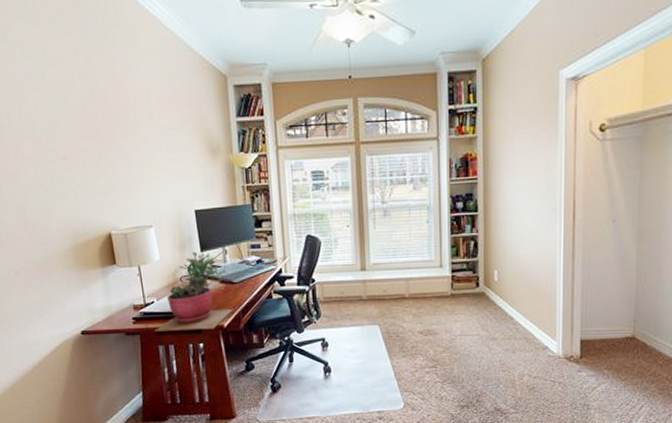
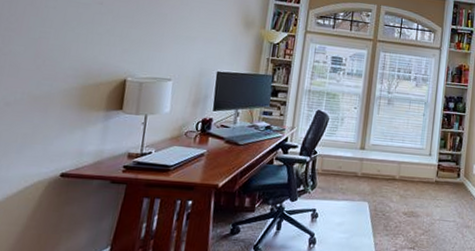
succulent plant: present [154,251,234,332] -> none [143,109,233,188]

